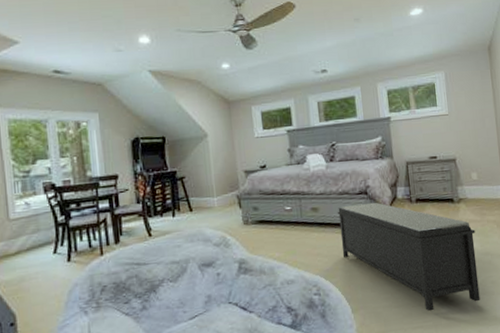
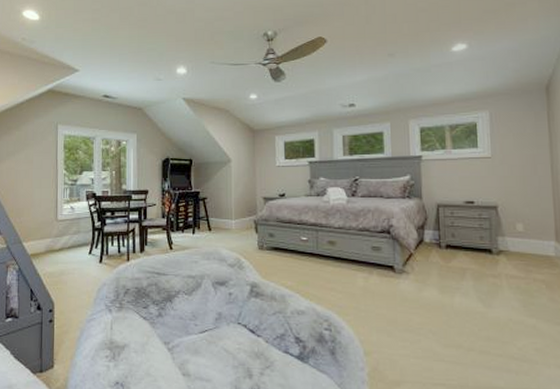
bench: present [337,202,480,312] -> none [355,242,519,369]

